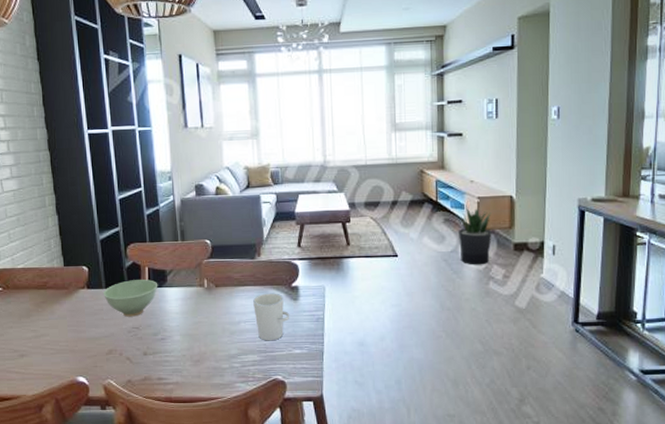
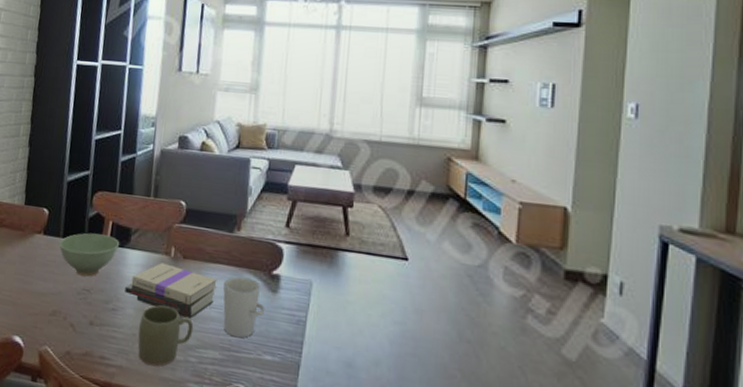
books: none [169,294,247,334] -> present [125,262,217,319]
mug: none [187,328,234,377] -> present [138,305,194,366]
planter: present [457,204,492,265] -> none [489,209,537,291]

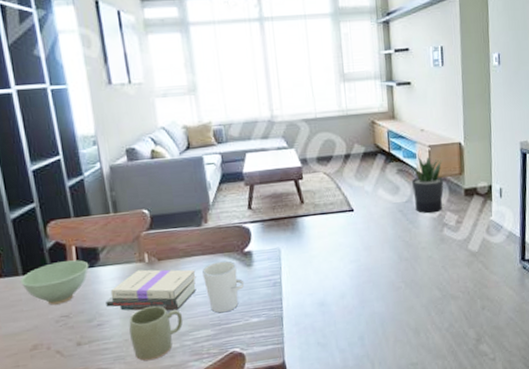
planter: none [489,209,537,291] -> present [411,154,444,213]

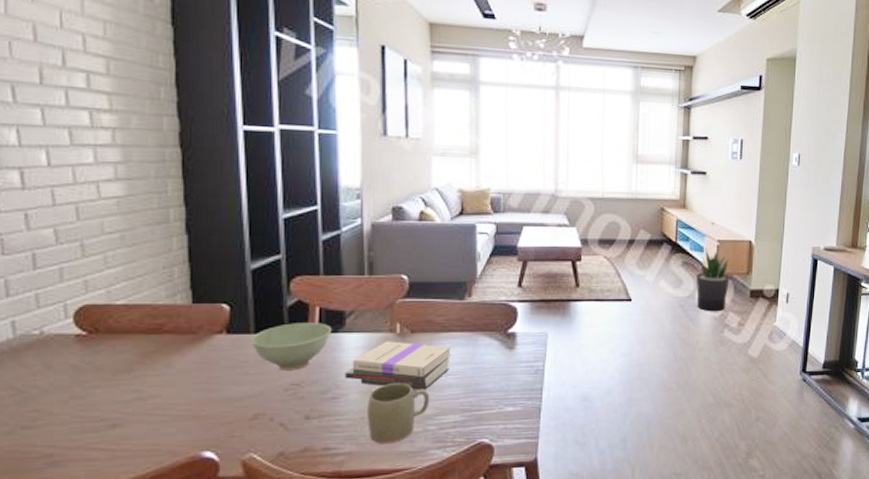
cup: present [201,260,245,313] -> none [457,340,504,398]

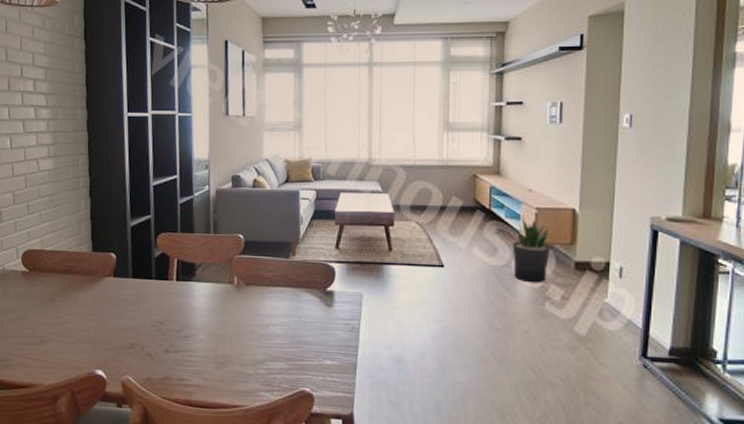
bowl: present [250,323,333,371] -> none [129,271,186,310]
books: present [345,341,451,390] -> none [195,291,278,337]
mug: present [367,383,430,444] -> none [211,328,261,382]

